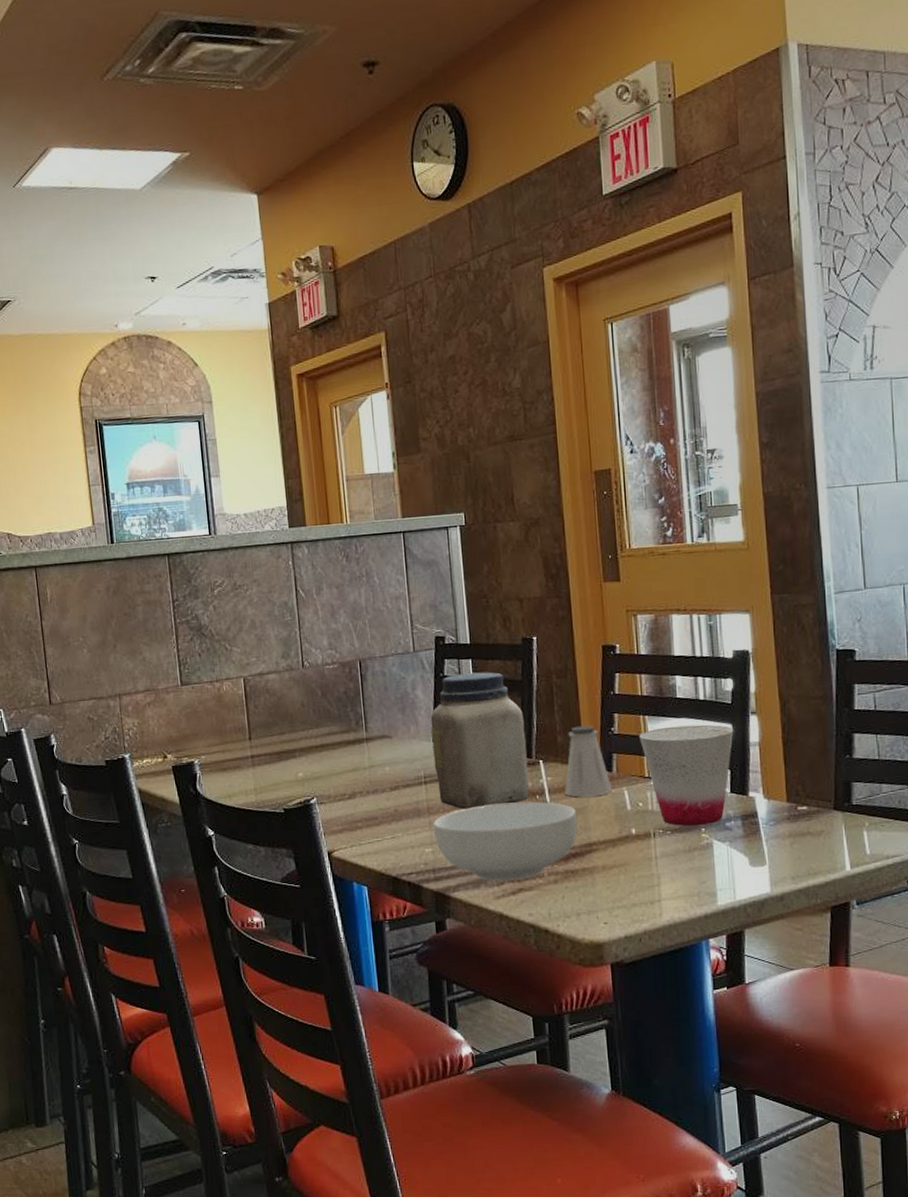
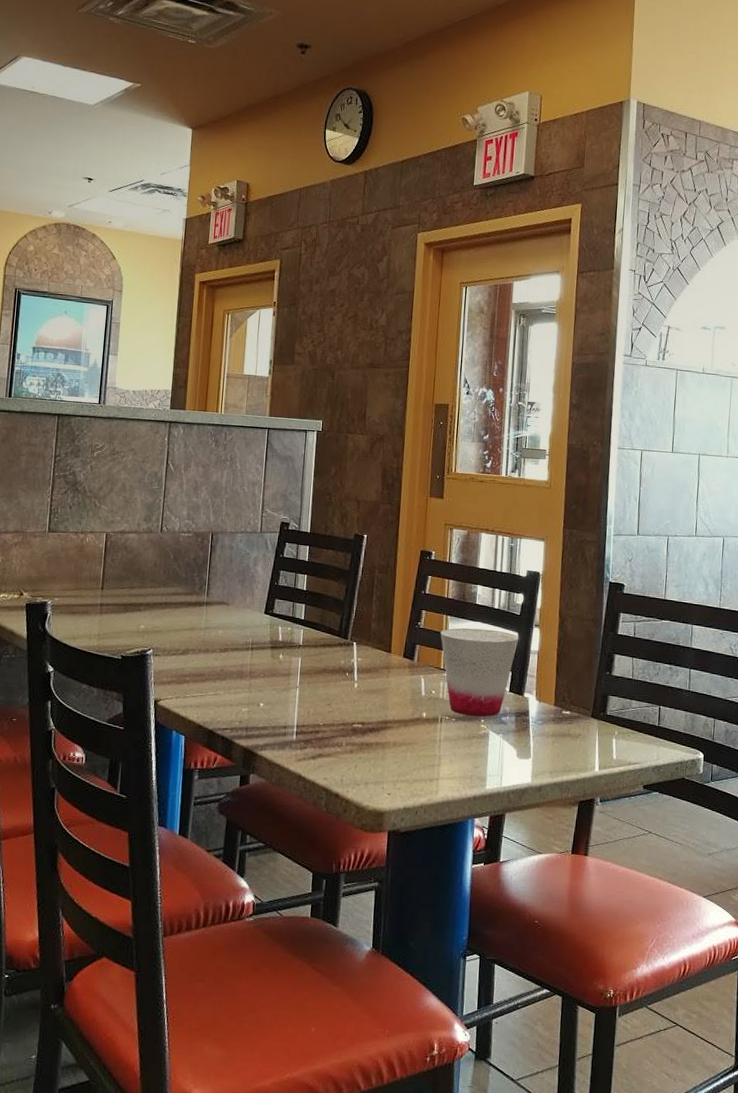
jar: present [430,672,529,809] -> none [262,557,346,677]
cereal bowl: present [434,801,578,881] -> none [252,675,379,746]
saltshaker: present [564,725,612,797] -> none [370,617,412,680]

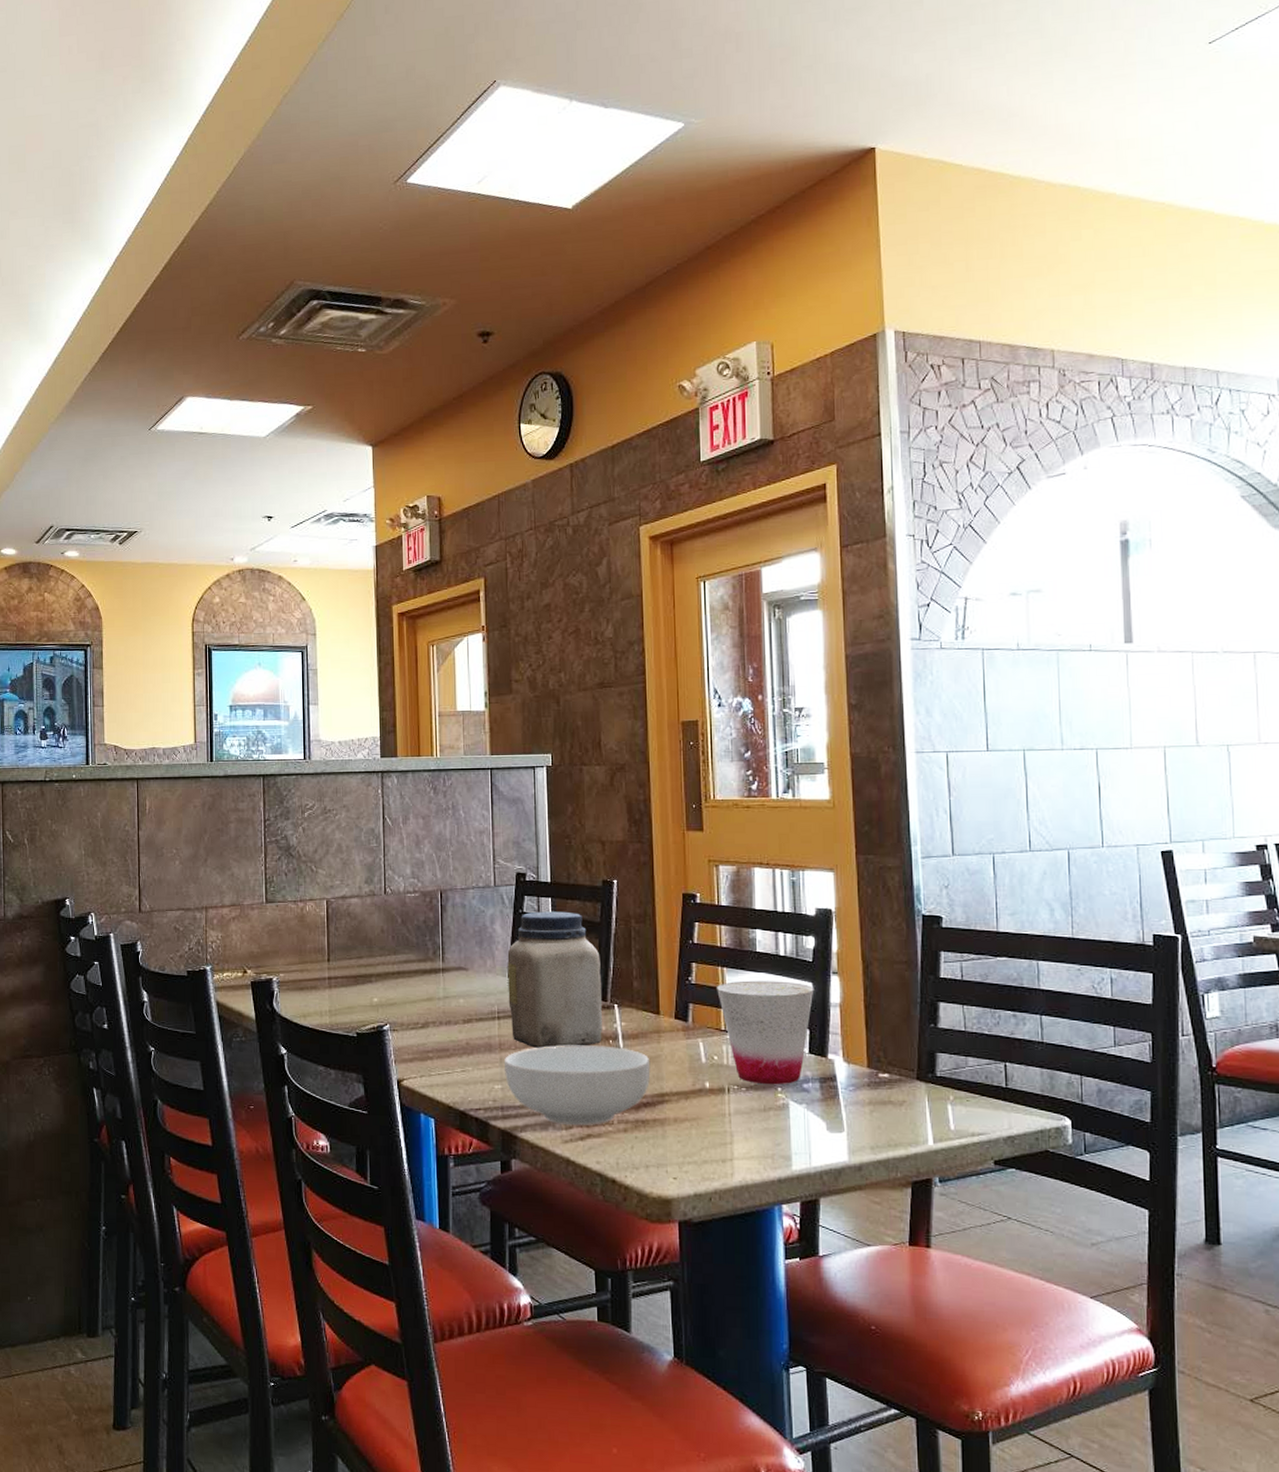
cereal bowl: none [252,675,379,746] -> present [505,1045,651,1125]
jar: none [262,557,346,677] -> present [507,911,602,1048]

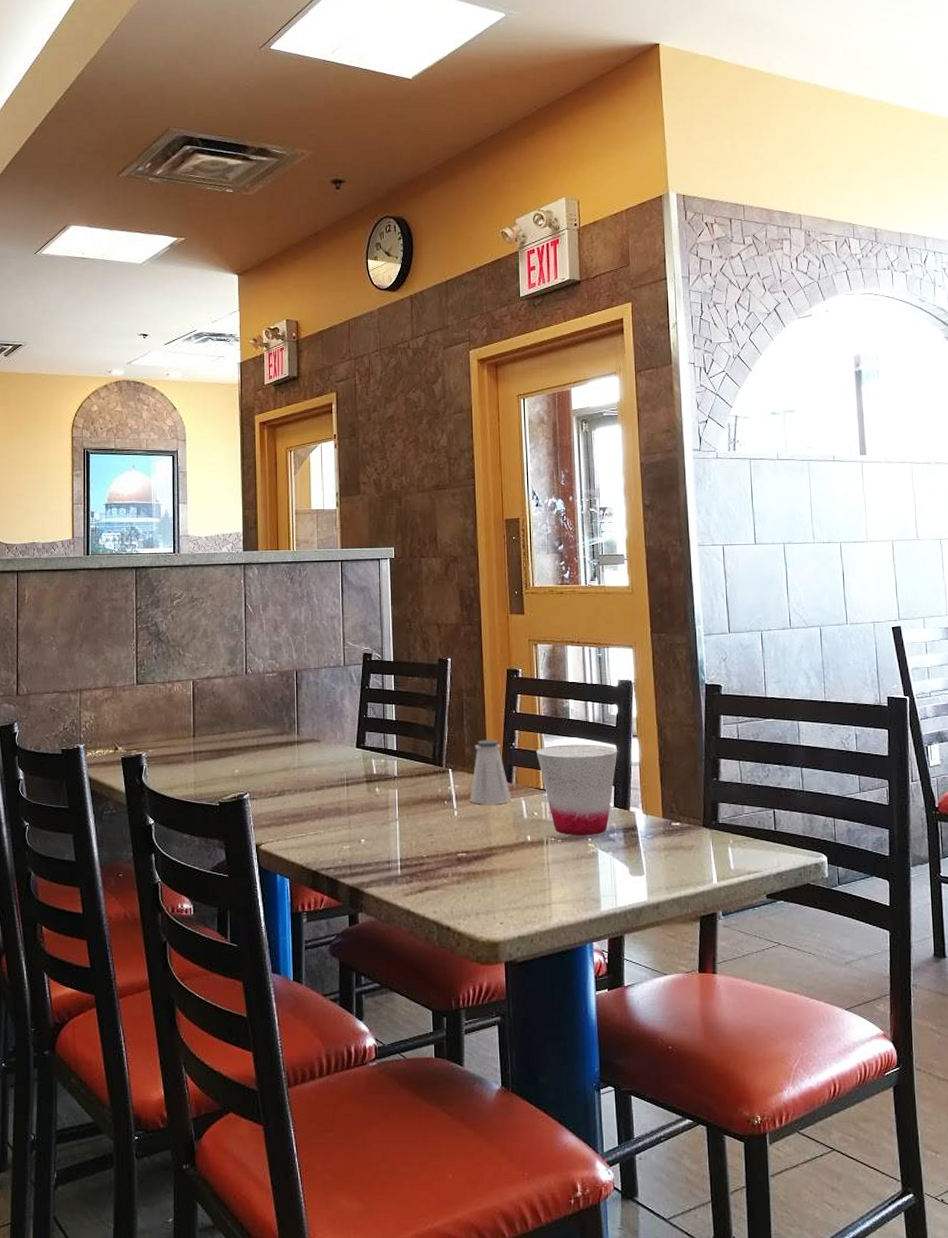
cereal bowl: present [505,1045,651,1125] -> none [353,806,480,879]
jar: present [507,911,602,1048] -> none [355,687,438,810]
saltshaker: none [638,973,687,1046] -> present [469,740,512,805]

